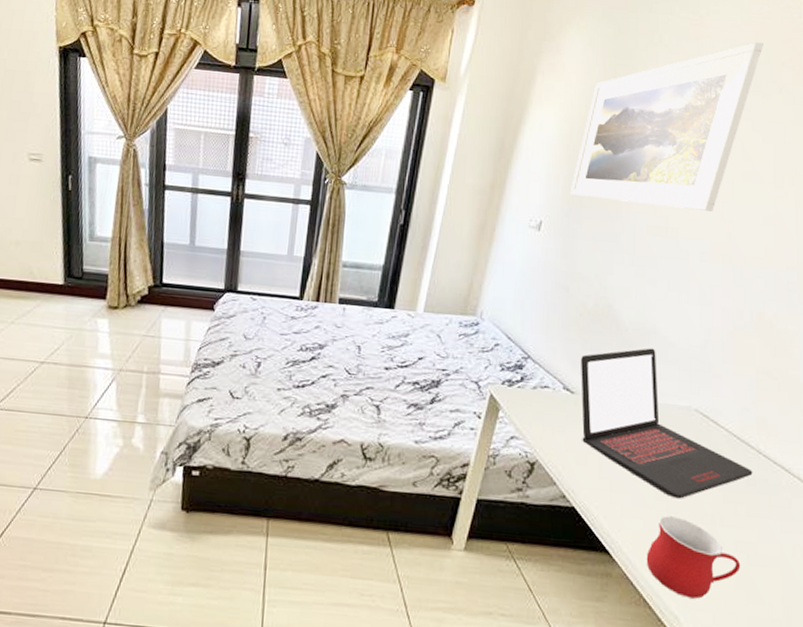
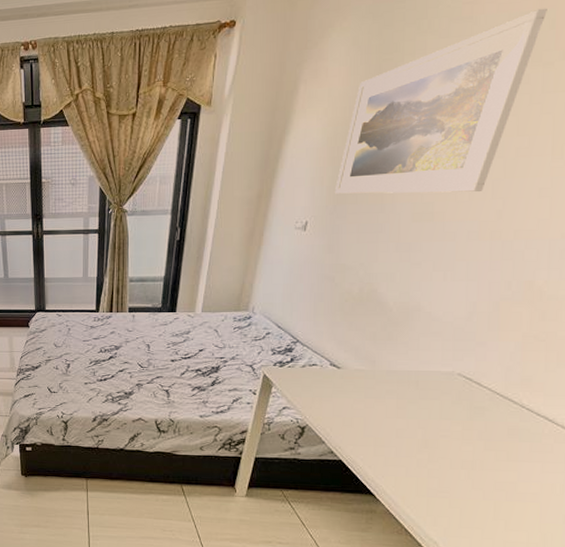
laptop: present [580,348,753,499] -> none [345,324,515,449]
mug: present [646,515,741,599] -> none [408,463,499,528]

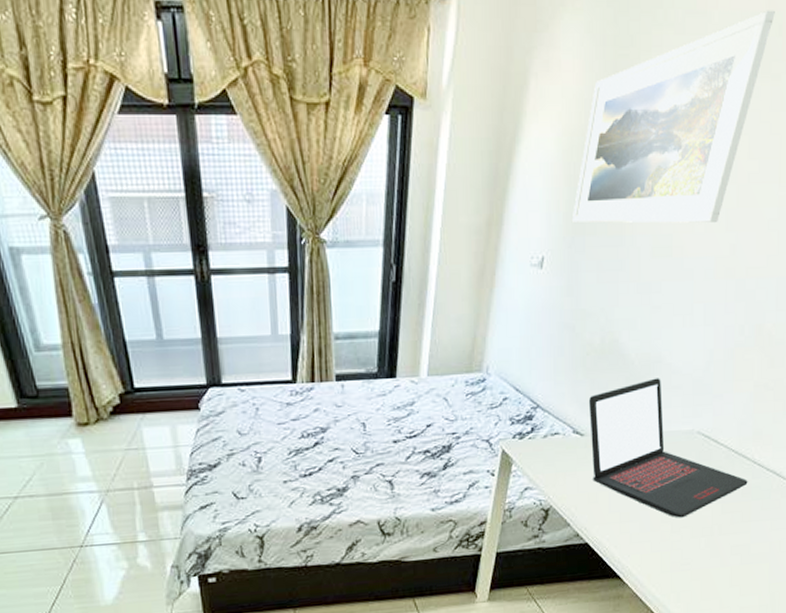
laptop: none [345,324,515,449] -> present [588,378,748,518]

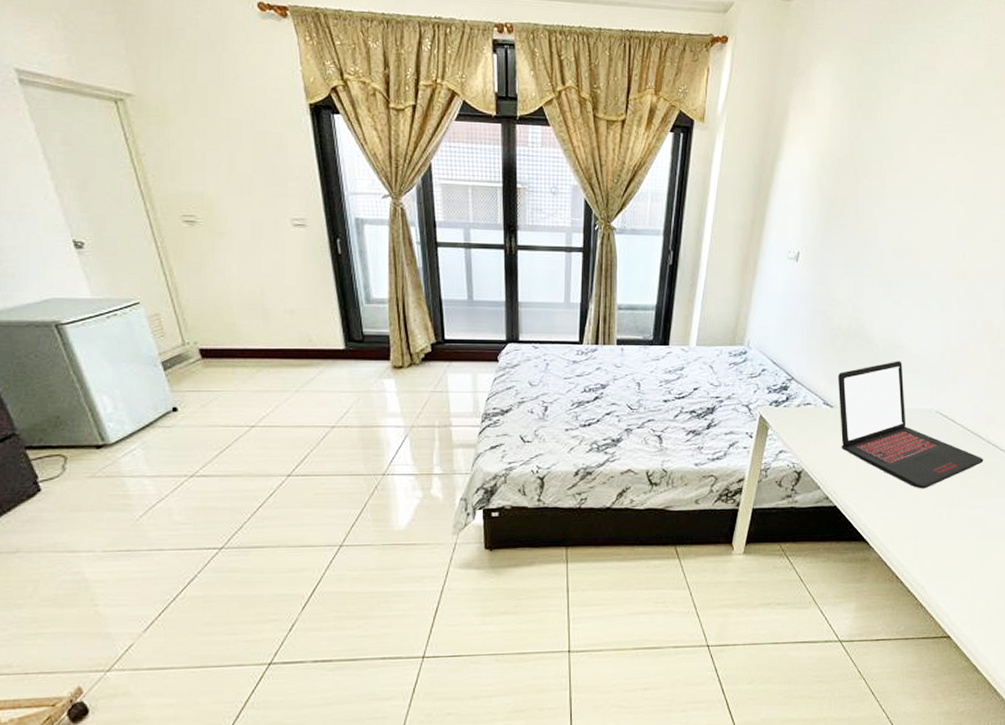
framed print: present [571,10,775,223] -> none [823,68,992,232]

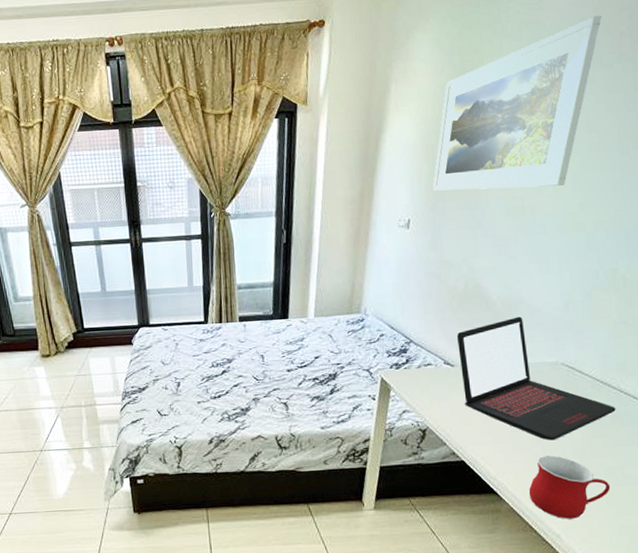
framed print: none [823,68,992,232] -> present [432,15,602,191]
mug: none [897,504,975,570] -> present [528,455,611,519]

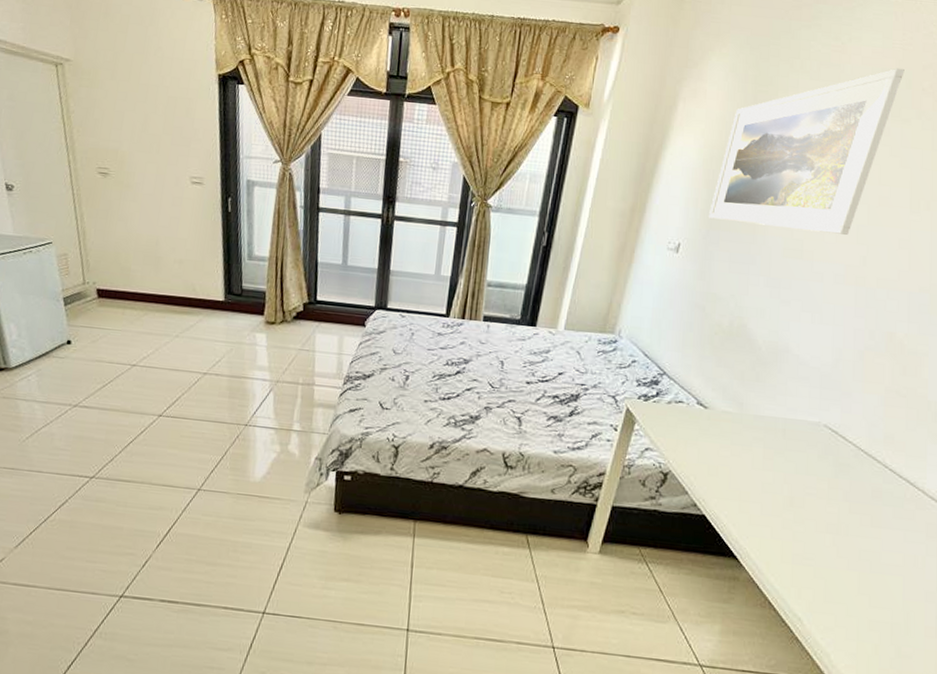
laptop: present [456,316,616,441] -> none [714,366,878,509]
mug: present [528,455,611,519] -> none [772,524,864,603]

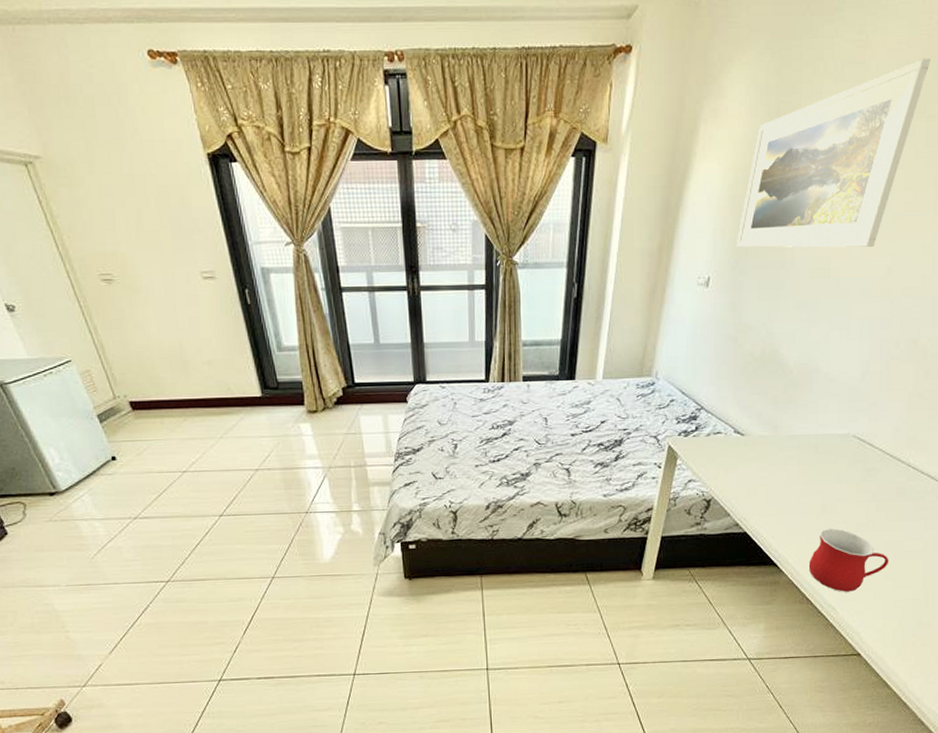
mug: none [772,524,864,603] -> present [808,529,889,592]

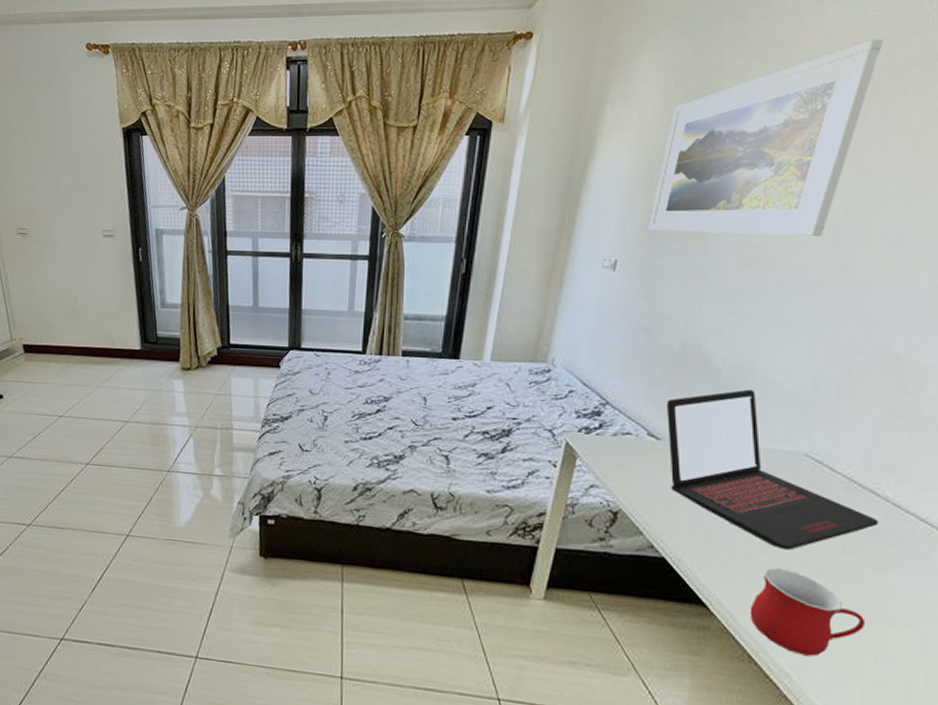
laptop: none [749,385,902,514] -> present [666,389,879,550]

